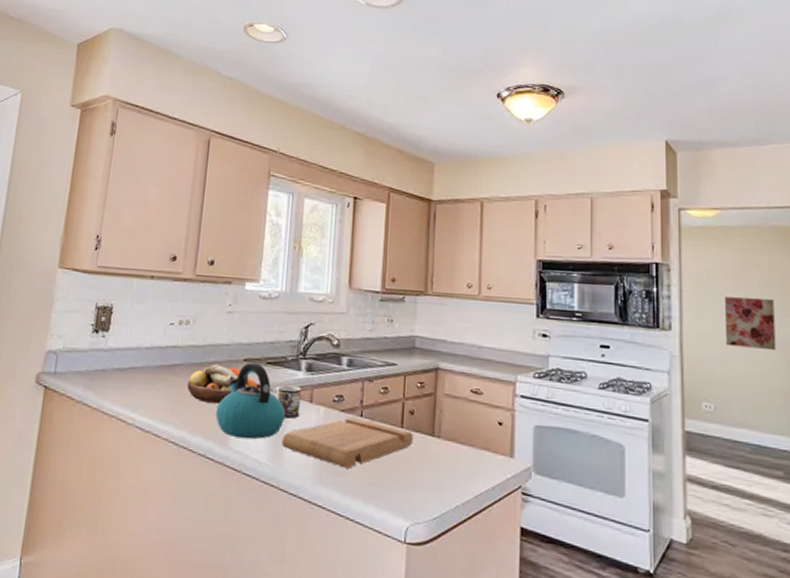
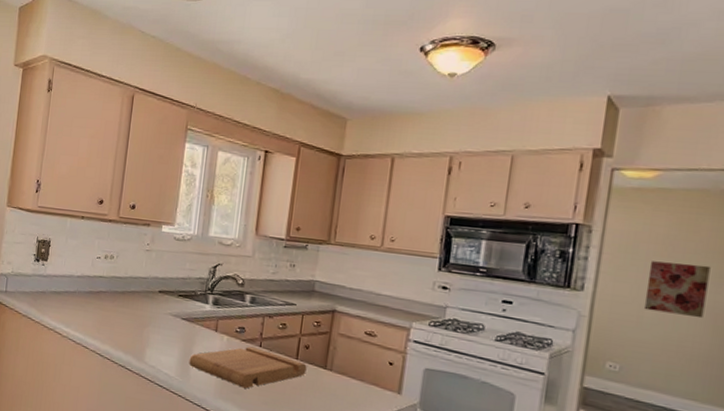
fruit bowl: present [187,364,261,403] -> none [110,293,173,326]
kettle: present [215,362,285,439] -> none [134,294,193,358]
mug: present [271,384,302,419] -> none [181,314,208,344]

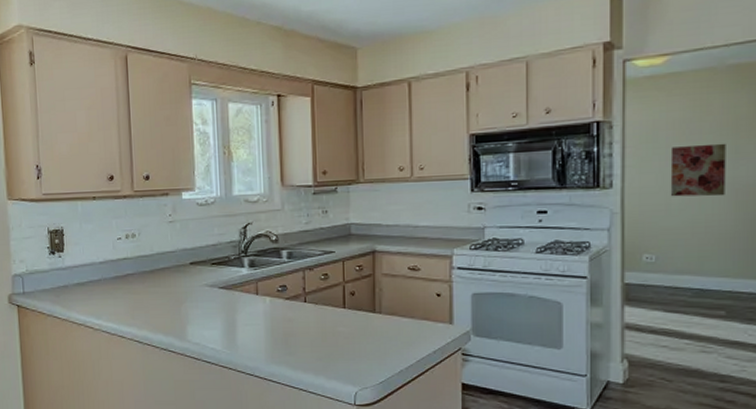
cutting board: present [189,346,307,389] -> none [234,304,356,348]

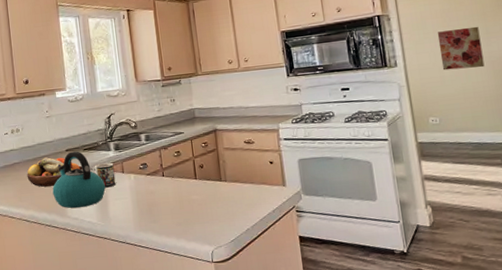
fruit bowl: none [142,270,209,304] -> present [27,157,83,187]
kettle: none [171,265,235,332] -> present [52,151,106,209]
mug: none [219,281,248,310] -> present [91,162,116,188]

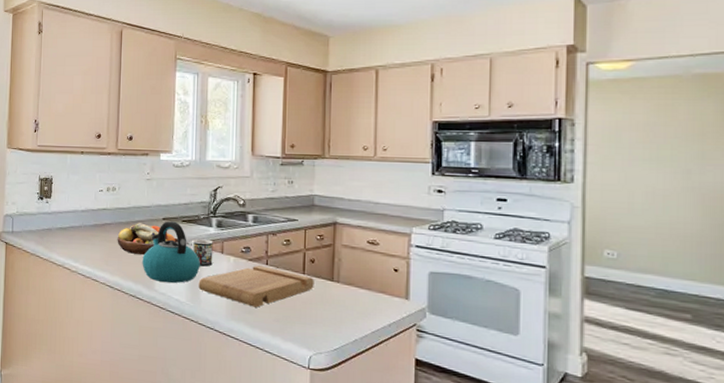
cutting board: none [106,178,206,216] -> present [198,265,314,307]
wall art: present [437,26,485,71] -> none [633,148,692,200]

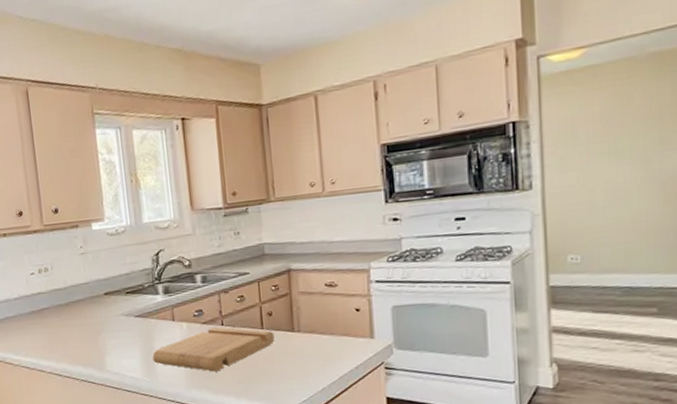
fruit bowl: present [117,223,179,255] -> none [58,302,125,337]
kettle: present [142,221,200,283] -> none [88,294,152,362]
mug: present [187,239,213,267] -> none [135,308,165,338]

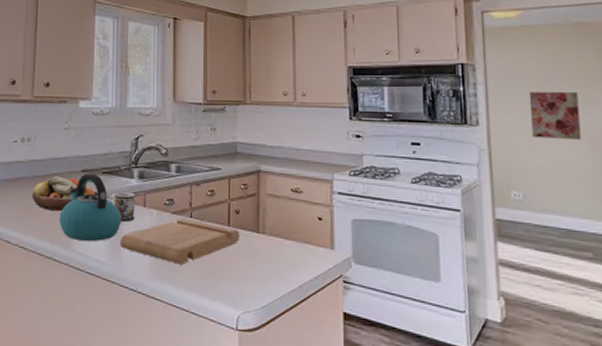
fruit bowl: none [58,302,125,337] -> present [32,176,99,211]
kettle: none [88,294,152,362] -> present [59,173,122,242]
mug: none [135,308,165,338] -> present [108,191,135,222]
wall art: none [591,134,652,194] -> present [528,91,581,141]

